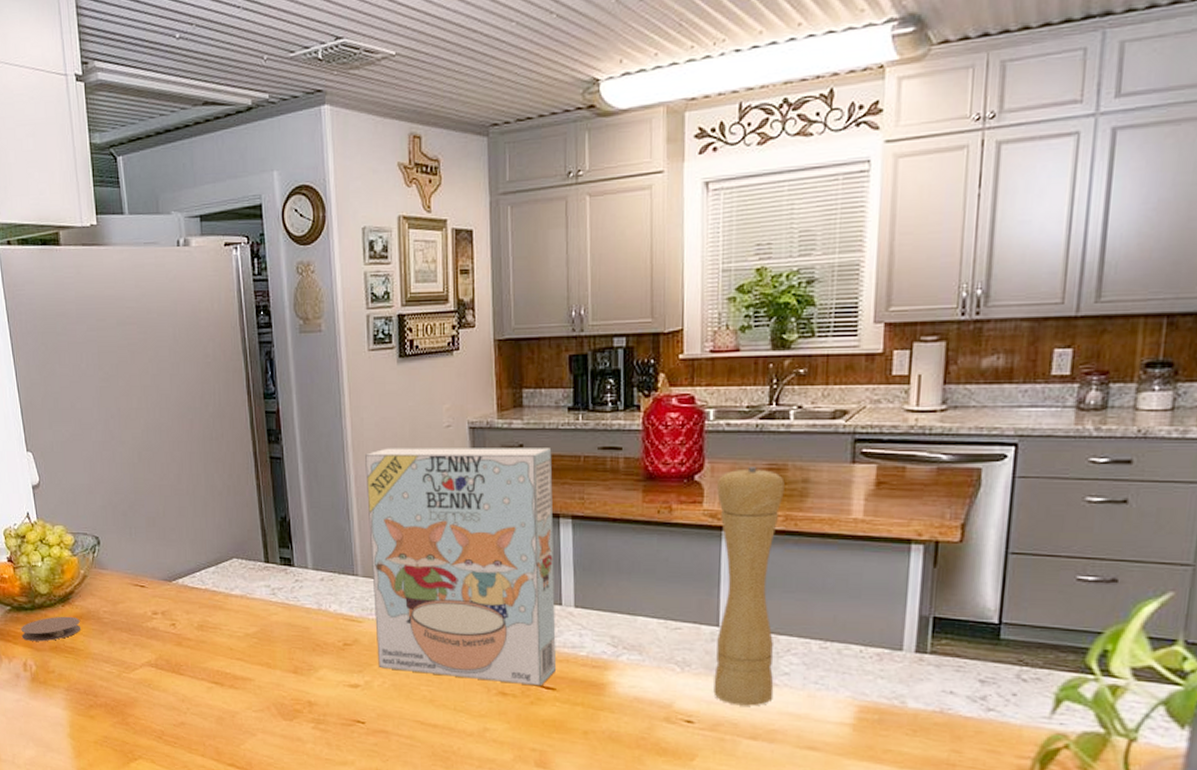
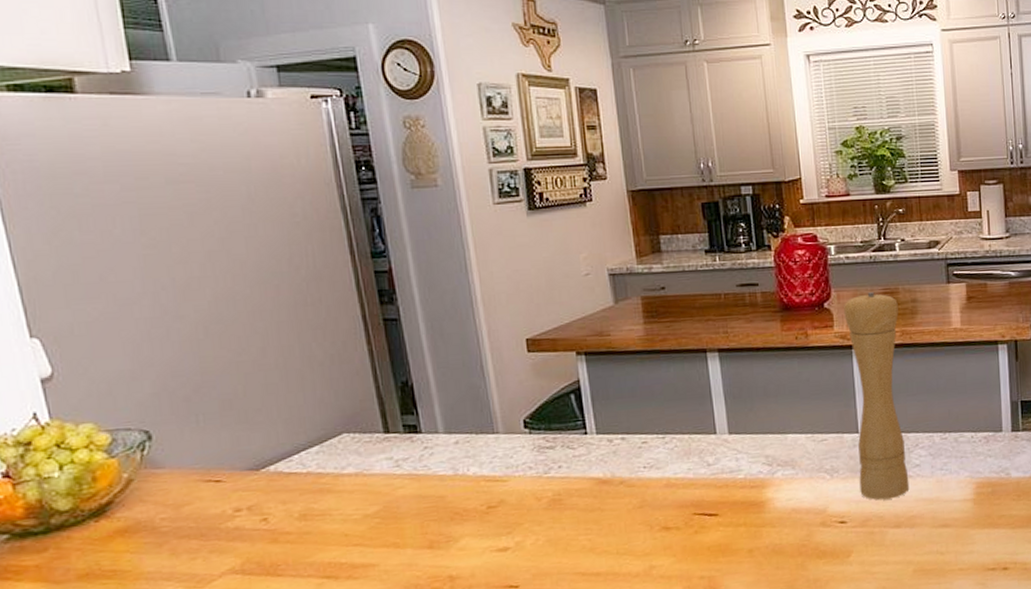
coaster: present [21,616,81,642] -> none [27,532,127,574]
cereal box: present [365,448,557,686] -> none [498,288,717,526]

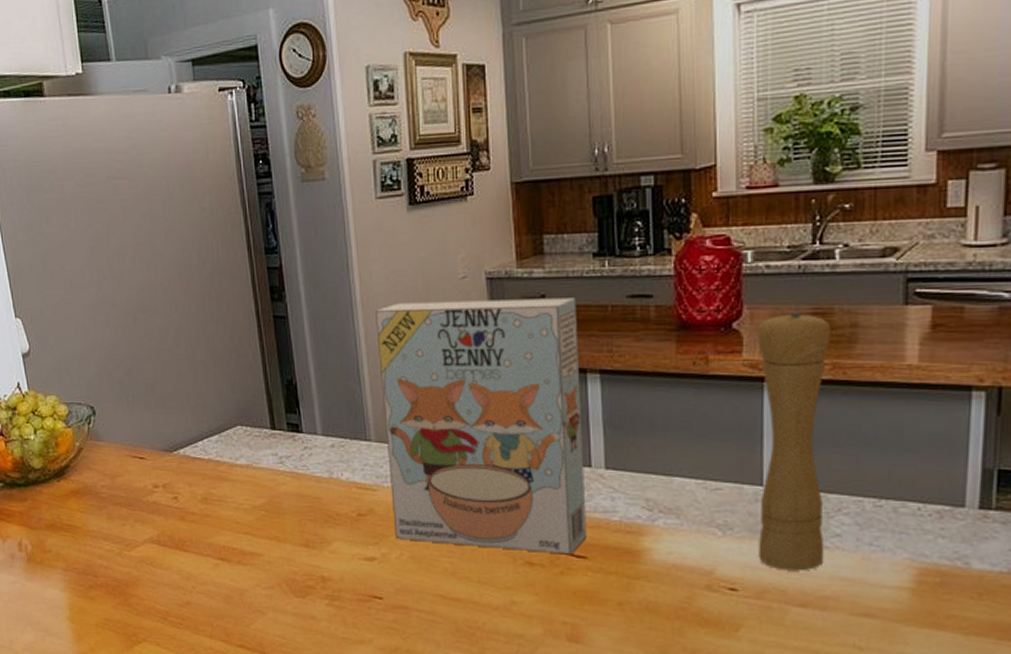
cereal box: none [498,288,717,526] -> present [375,298,588,555]

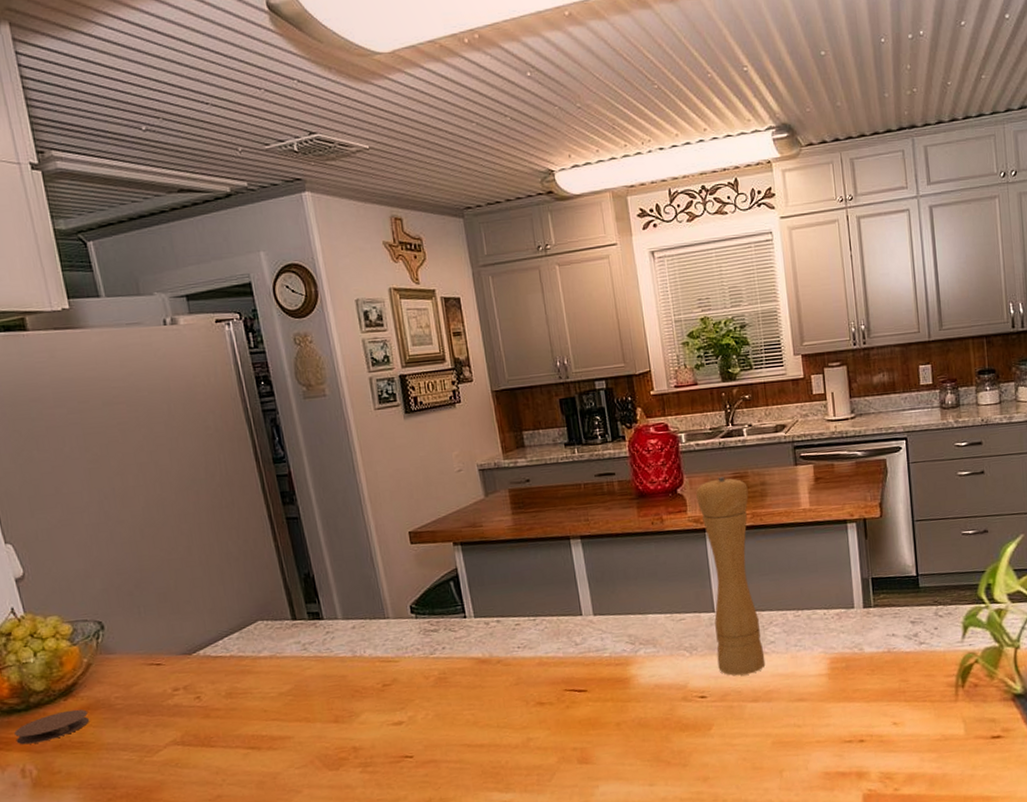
coaster: none [14,492,78,519] -> present [14,709,90,745]
cereal box: present [375,298,588,555] -> none [383,480,586,702]

